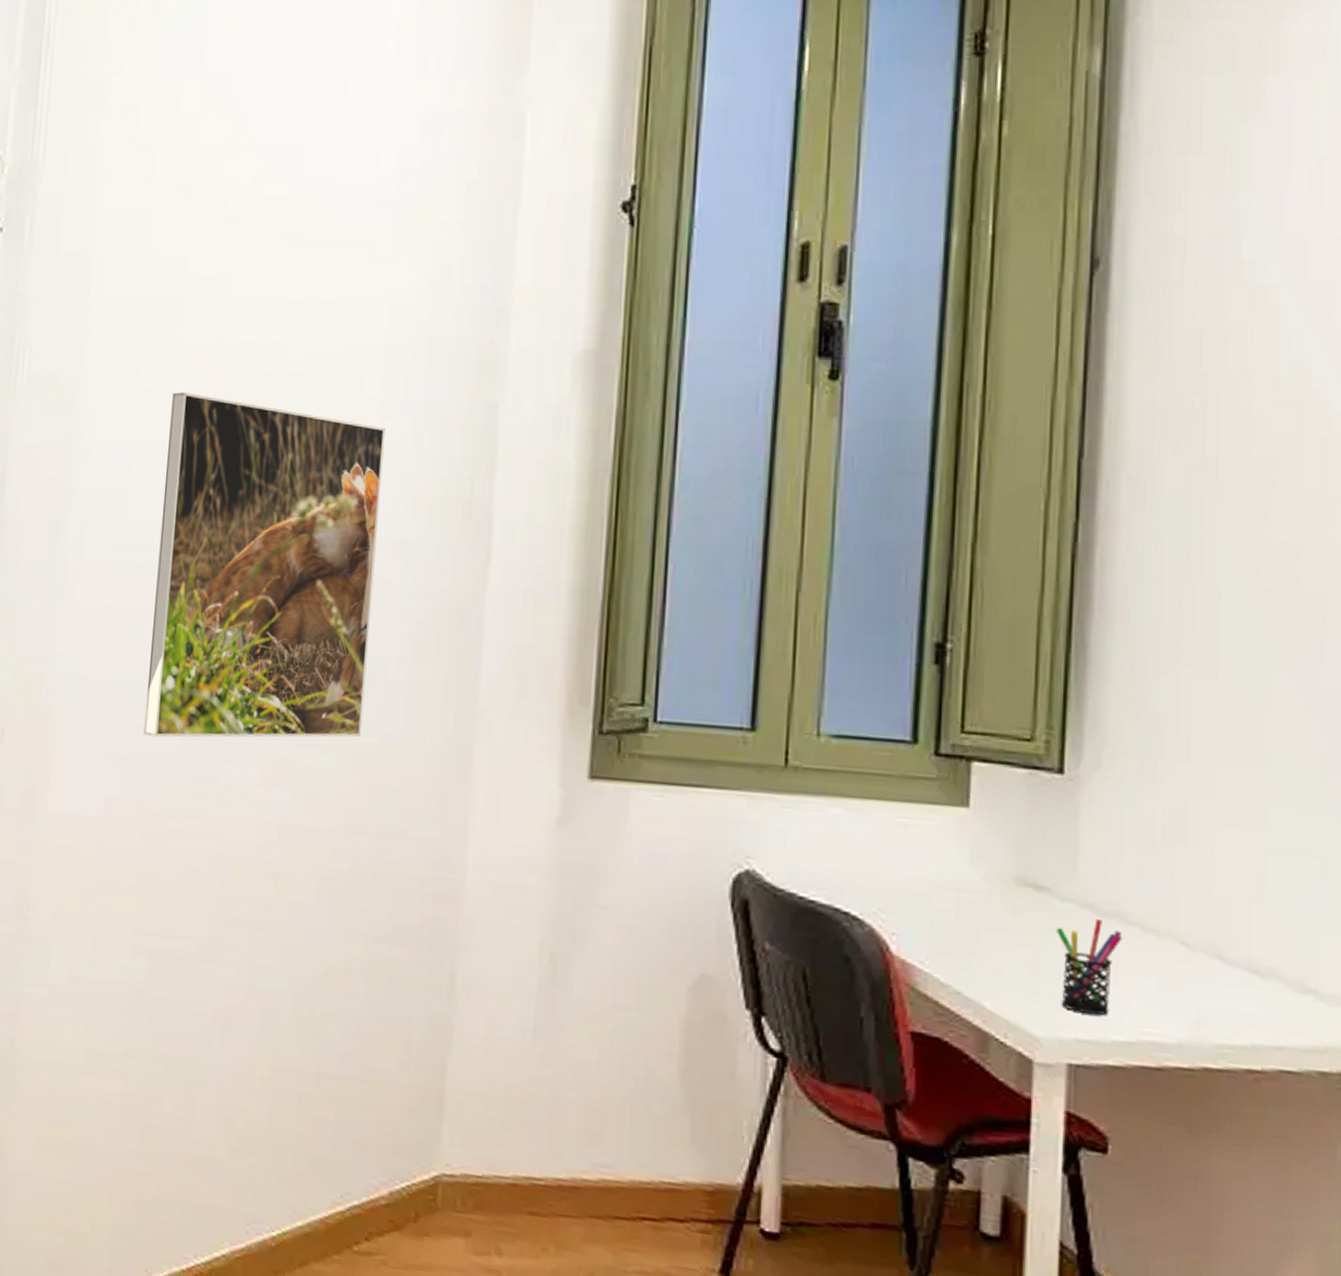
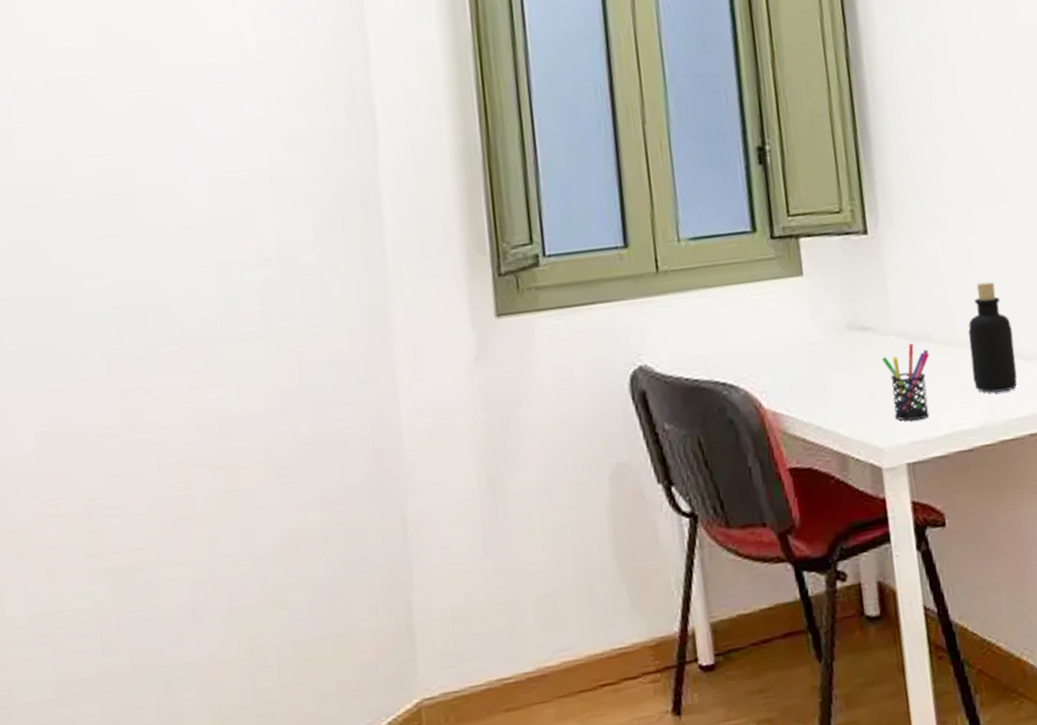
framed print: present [144,392,385,738] -> none [44,29,284,365]
bottle: none [1178,864,1246,1009] -> present [968,282,1017,393]

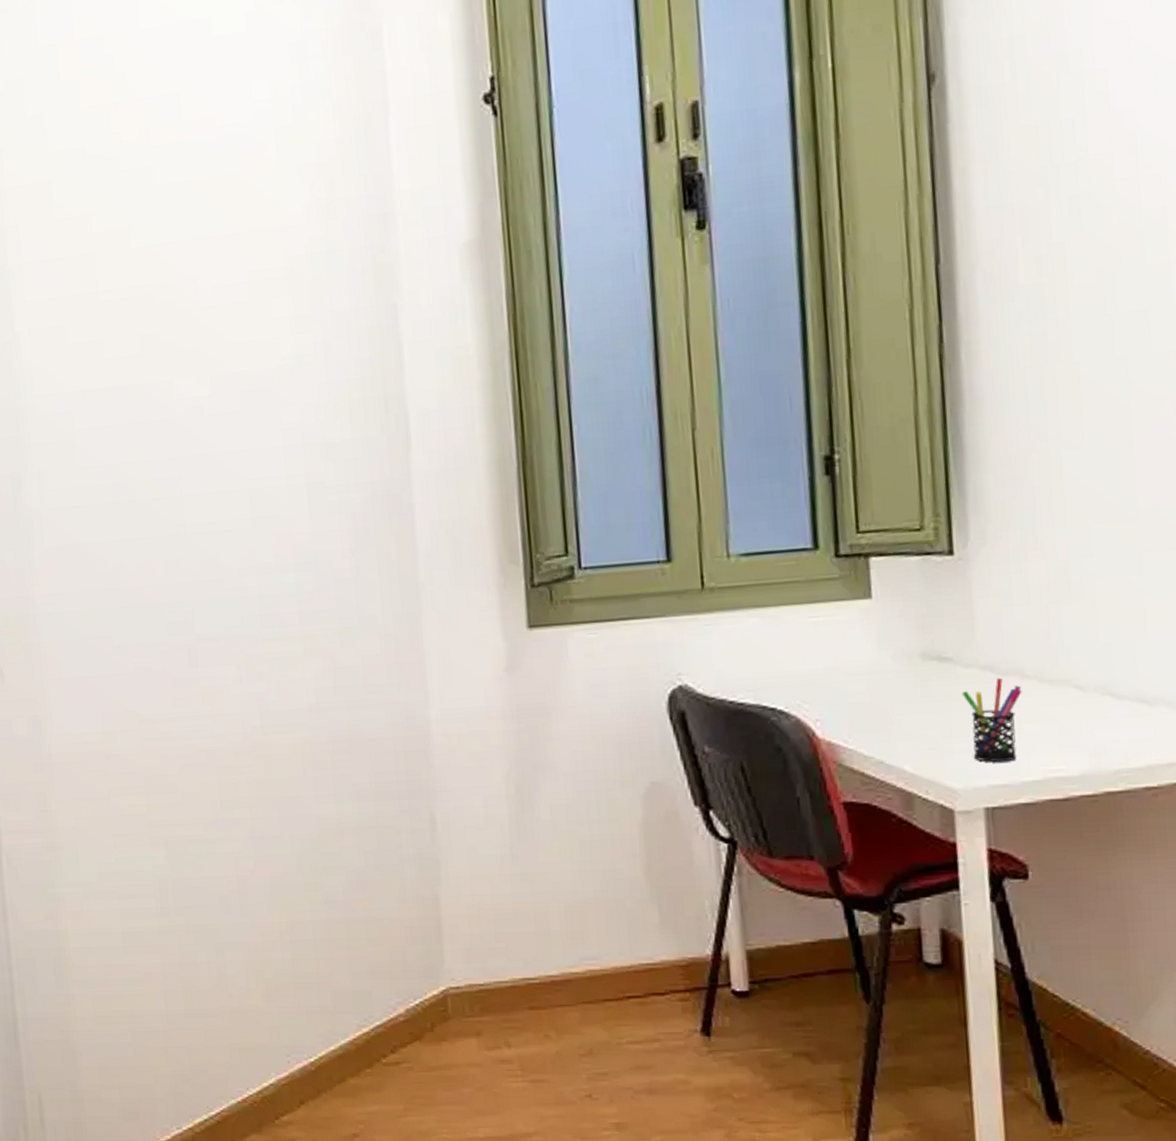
bottle: present [968,282,1017,393] -> none [1073,613,1133,739]

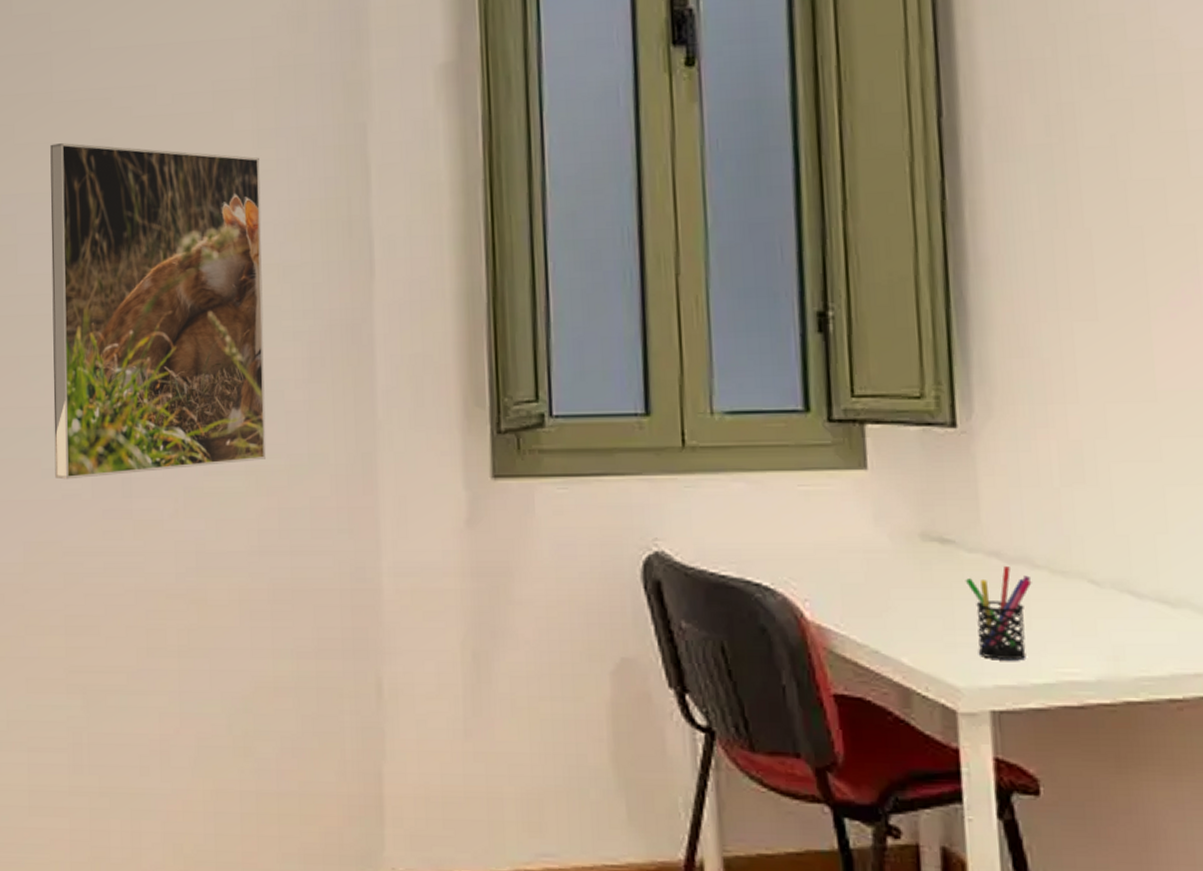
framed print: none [100,340,319,655] -> present [50,143,267,480]

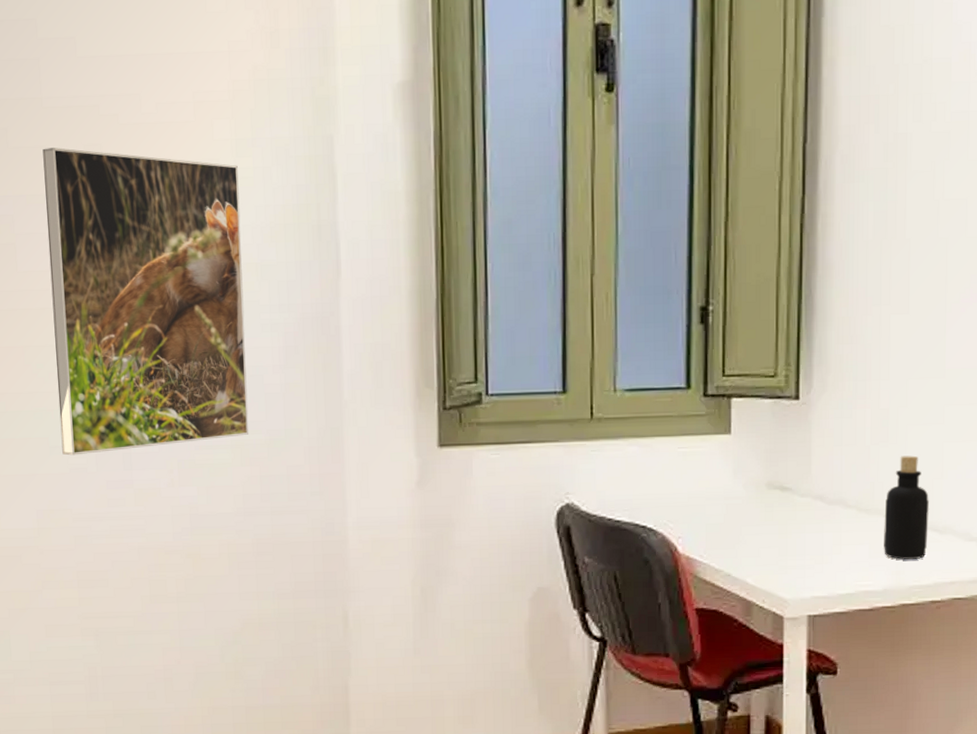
pen holder: present [965,565,1032,661] -> none [796,506,844,578]
bottle: none [1088,502,1155,642] -> present [884,455,930,560]

